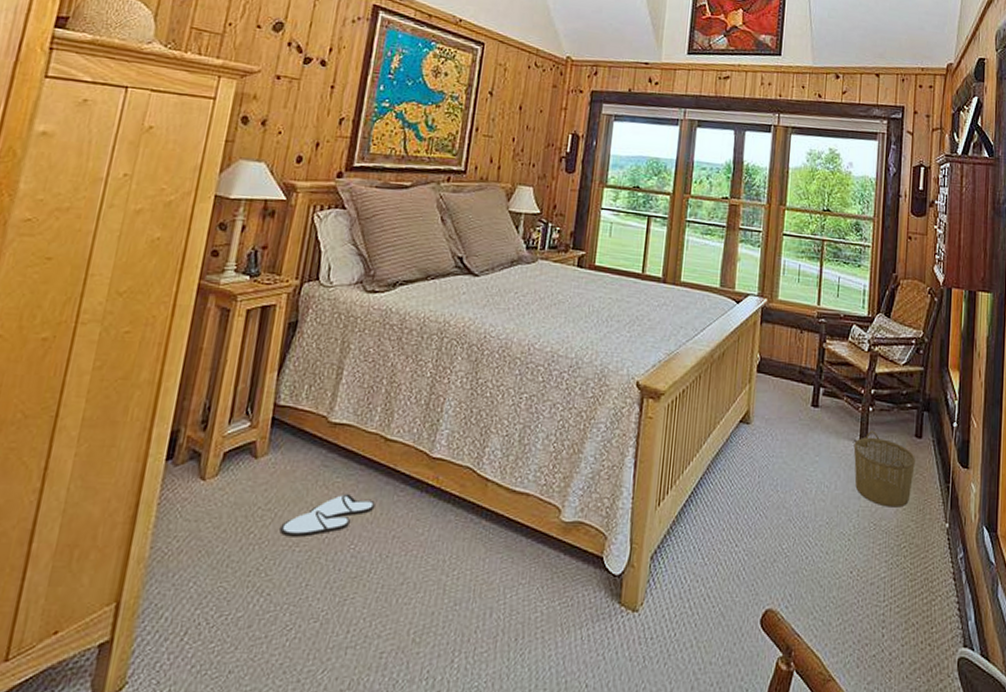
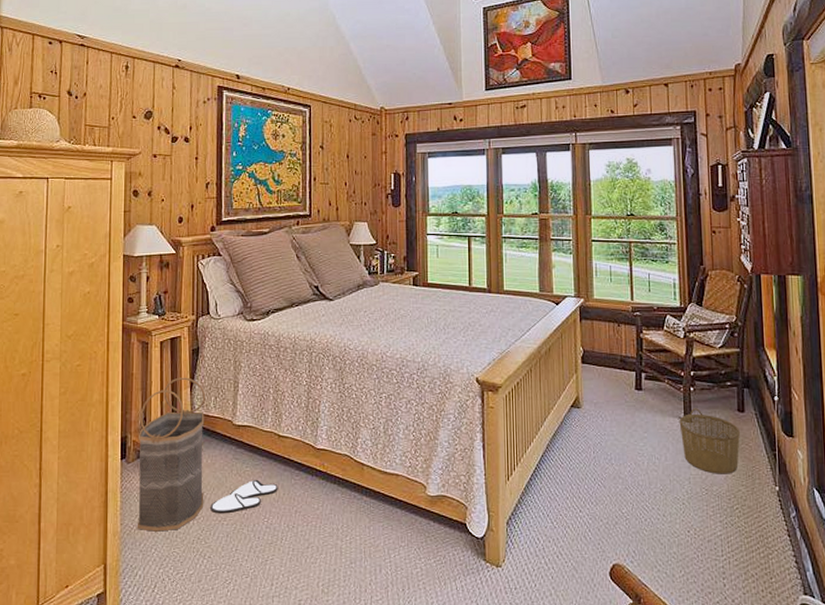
basket: none [172,357,298,559] -> present [137,377,206,532]

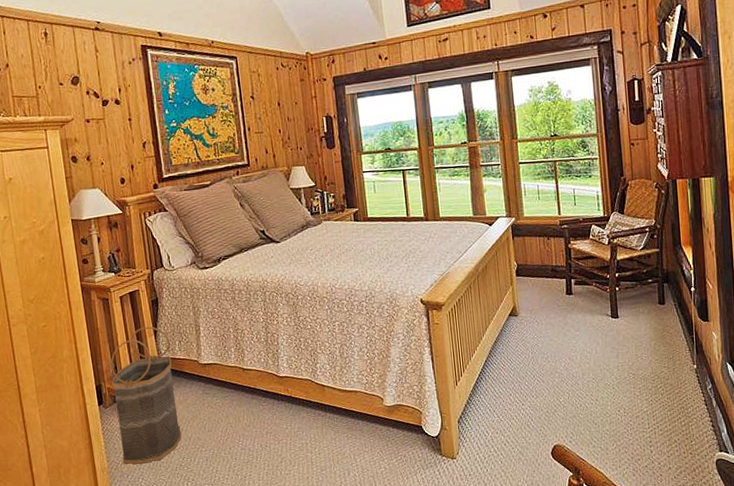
slippers: present [210,479,278,514] -> none [188,409,249,443]
basket: present [679,408,740,474] -> none [606,305,662,360]

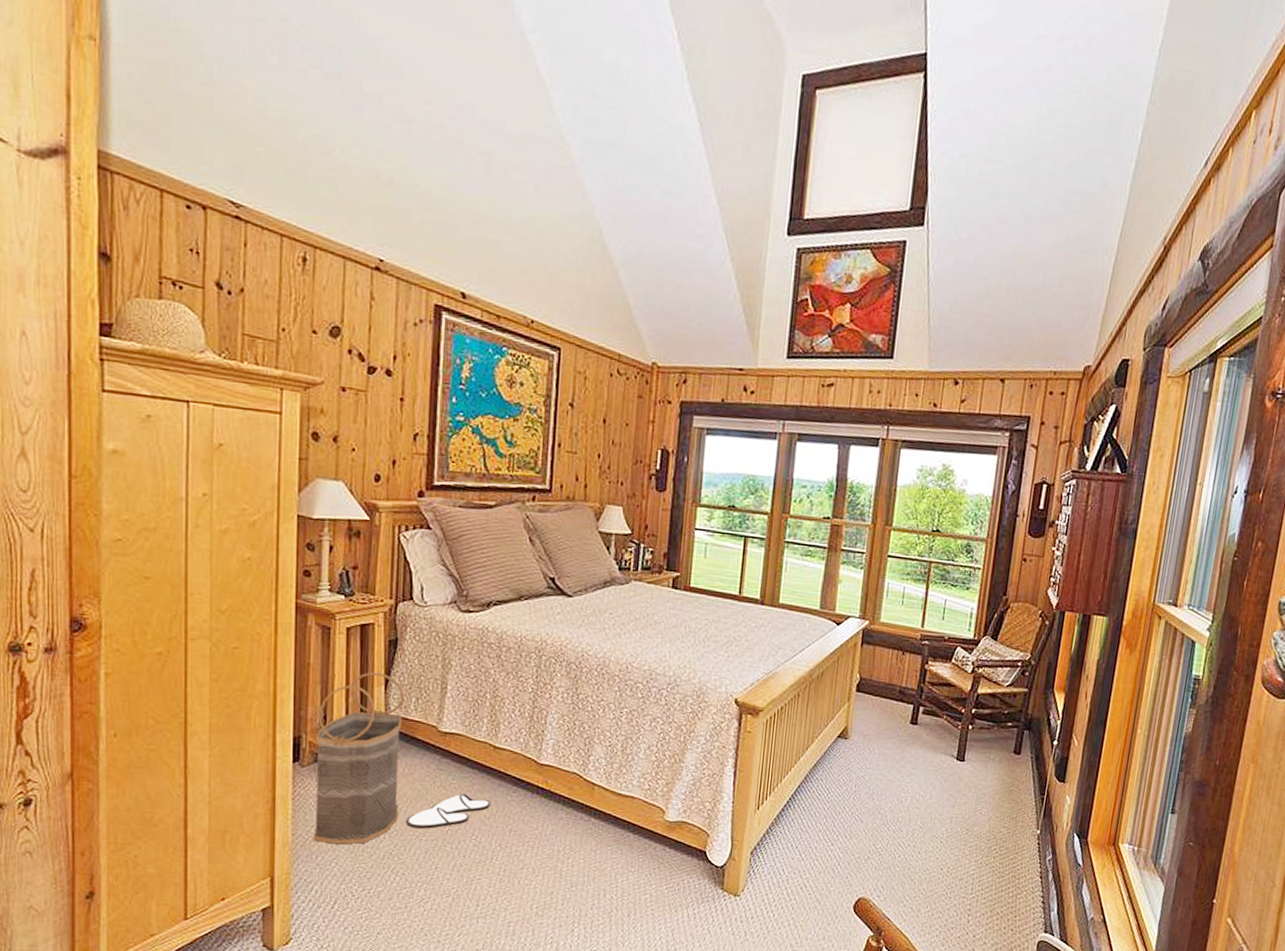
slippers: none [188,409,249,443] -> present [406,793,491,829]

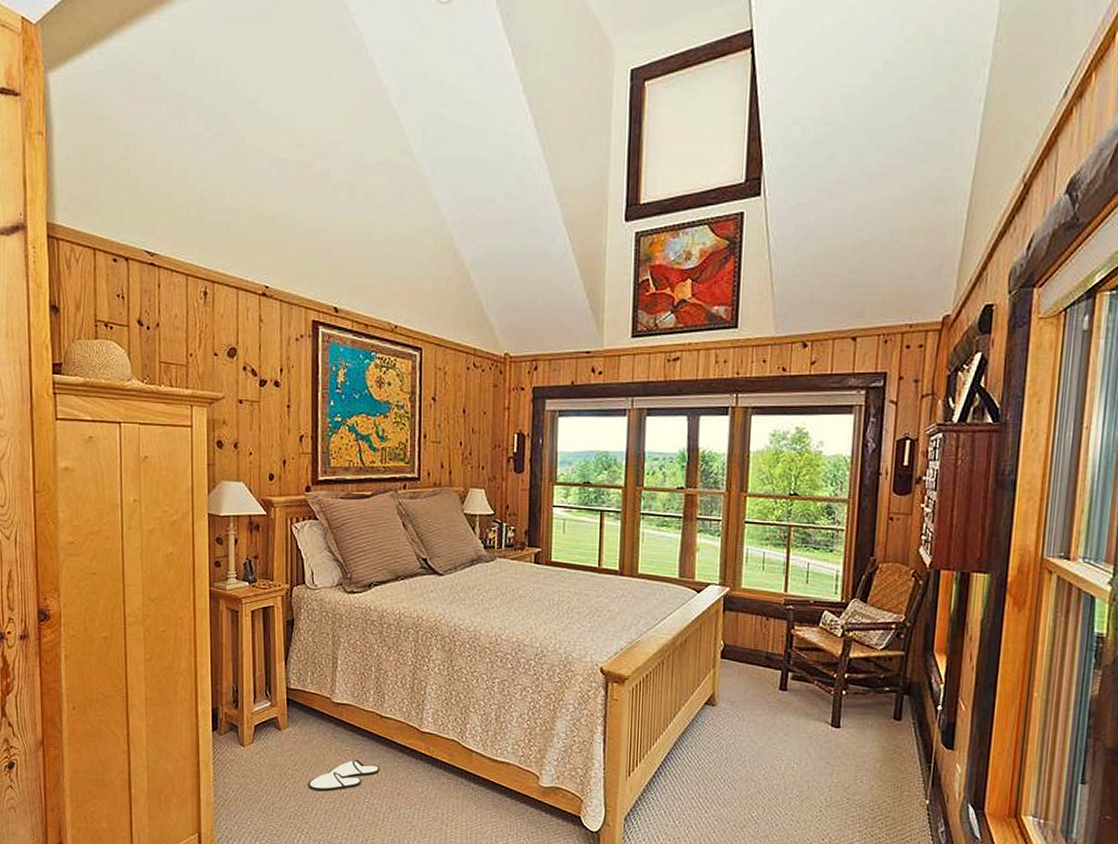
basket: present [312,672,405,845] -> none [229,649,302,805]

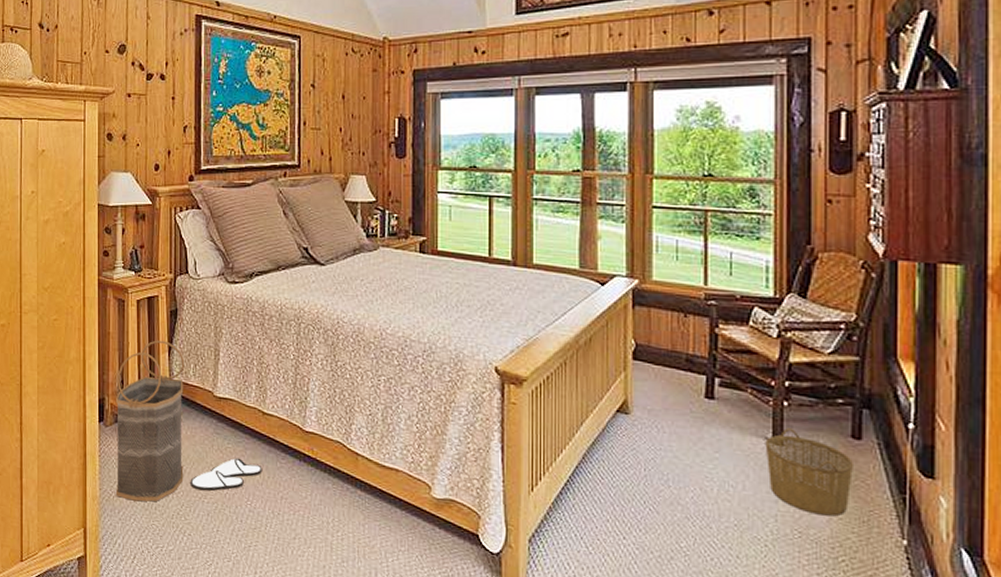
basket: none [229,649,302,805] -> present [115,340,185,502]
basket: none [825,713,893,784] -> present [765,428,853,517]

